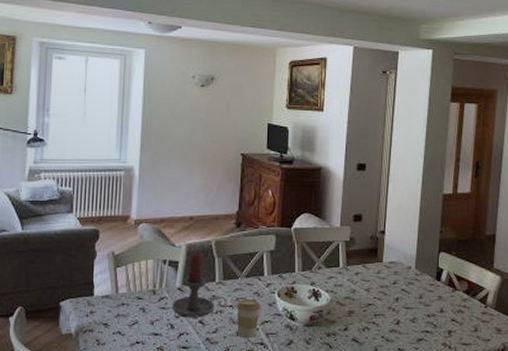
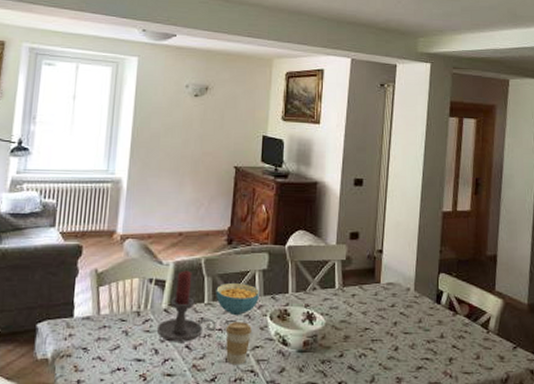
cereal bowl: none [226,262,267,294] -> present [216,282,259,316]

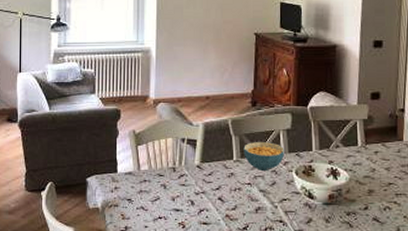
candle holder: present [156,270,216,342] -> none [191,131,245,195]
coffee cup: present [225,322,251,366] -> none [254,177,279,216]

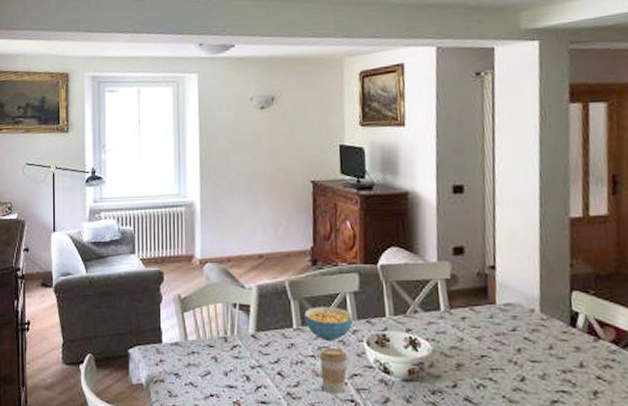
coffee cup: none [254,177,279,216] -> present [318,348,348,394]

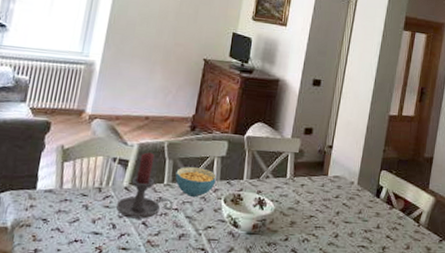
candle holder: none [245,294,308,369] -> present [116,152,173,219]
coffee cup: present [318,348,348,394] -> none [179,203,206,244]

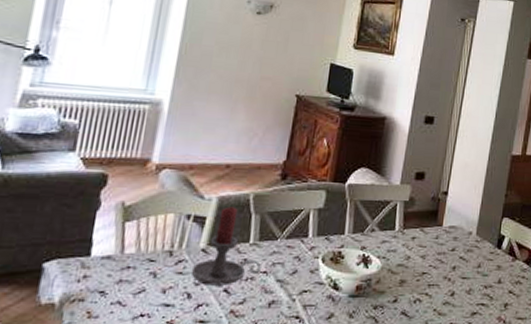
cereal bowl: present [175,166,217,198] -> none [263,221,313,258]

